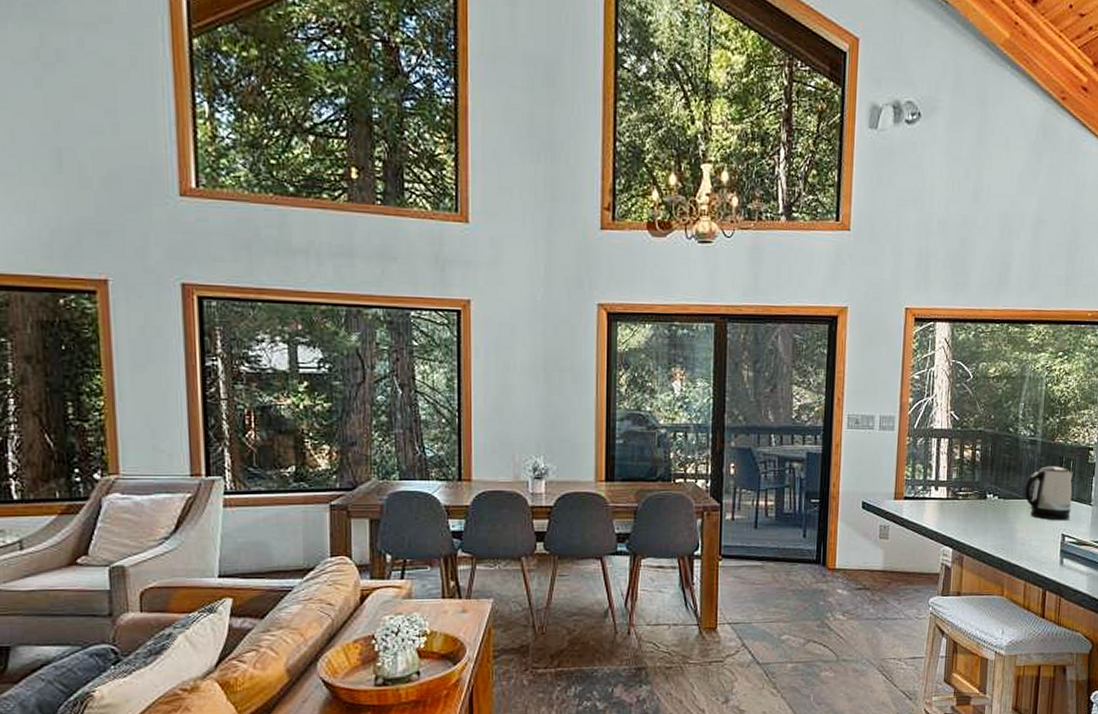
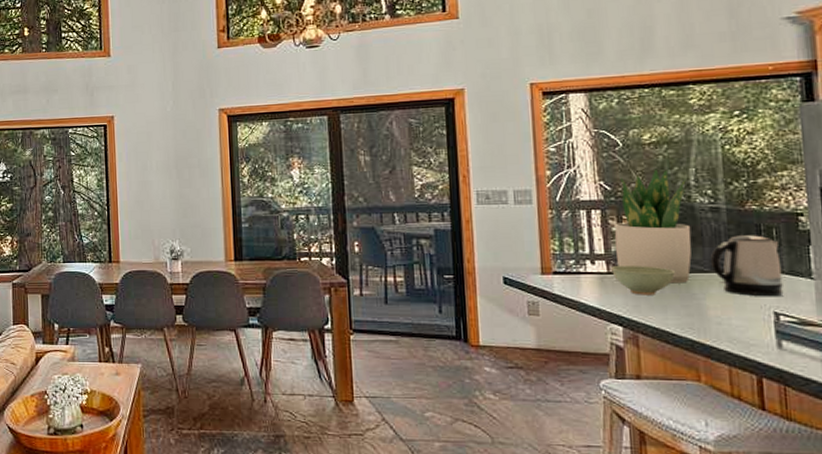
bowl: none [949,491,998,519] -> present [610,265,676,295]
planter: none [955,401,1016,509] -> present [614,169,692,284]

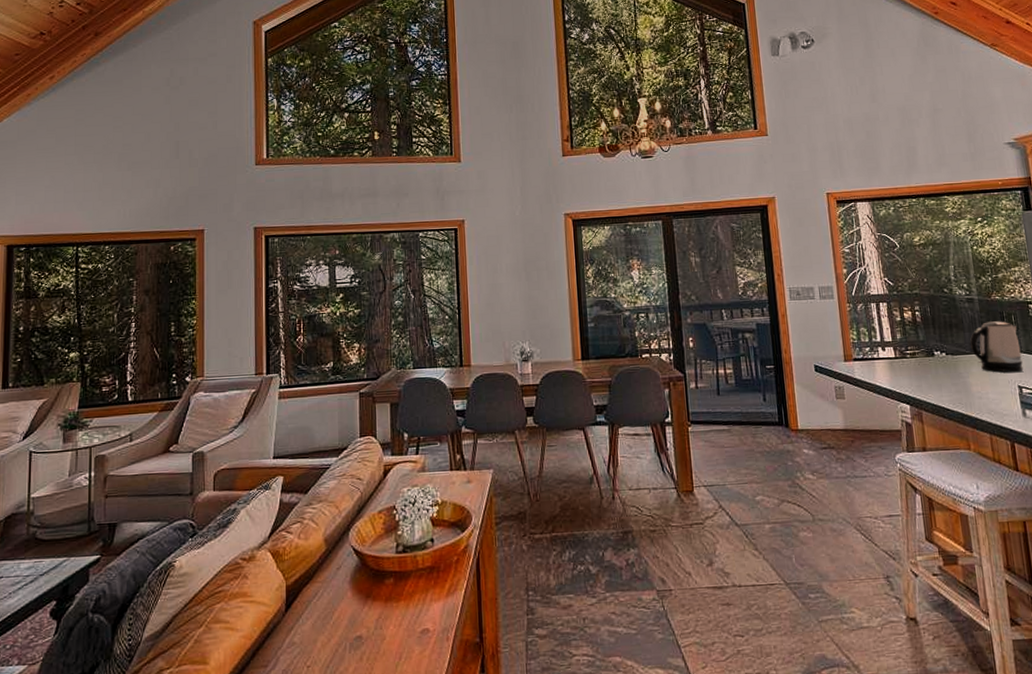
bowl: present [610,265,676,295] -> none [897,350,946,376]
planter: present [614,169,692,284] -> none [898,266,957,365]

